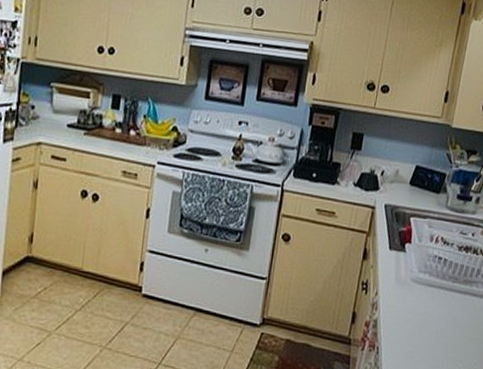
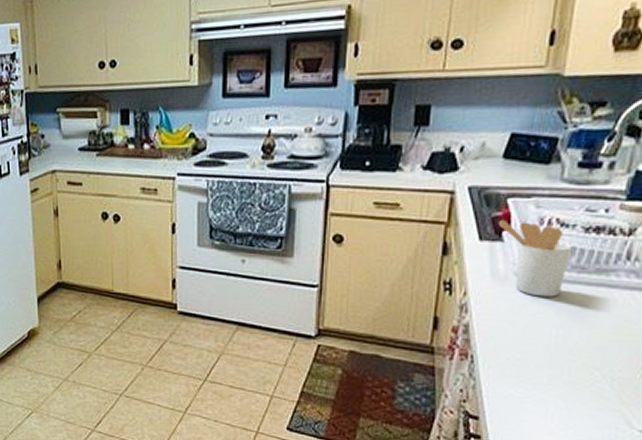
utensil holder: none [403,234,450,301] -> present [498,219,573,297]

